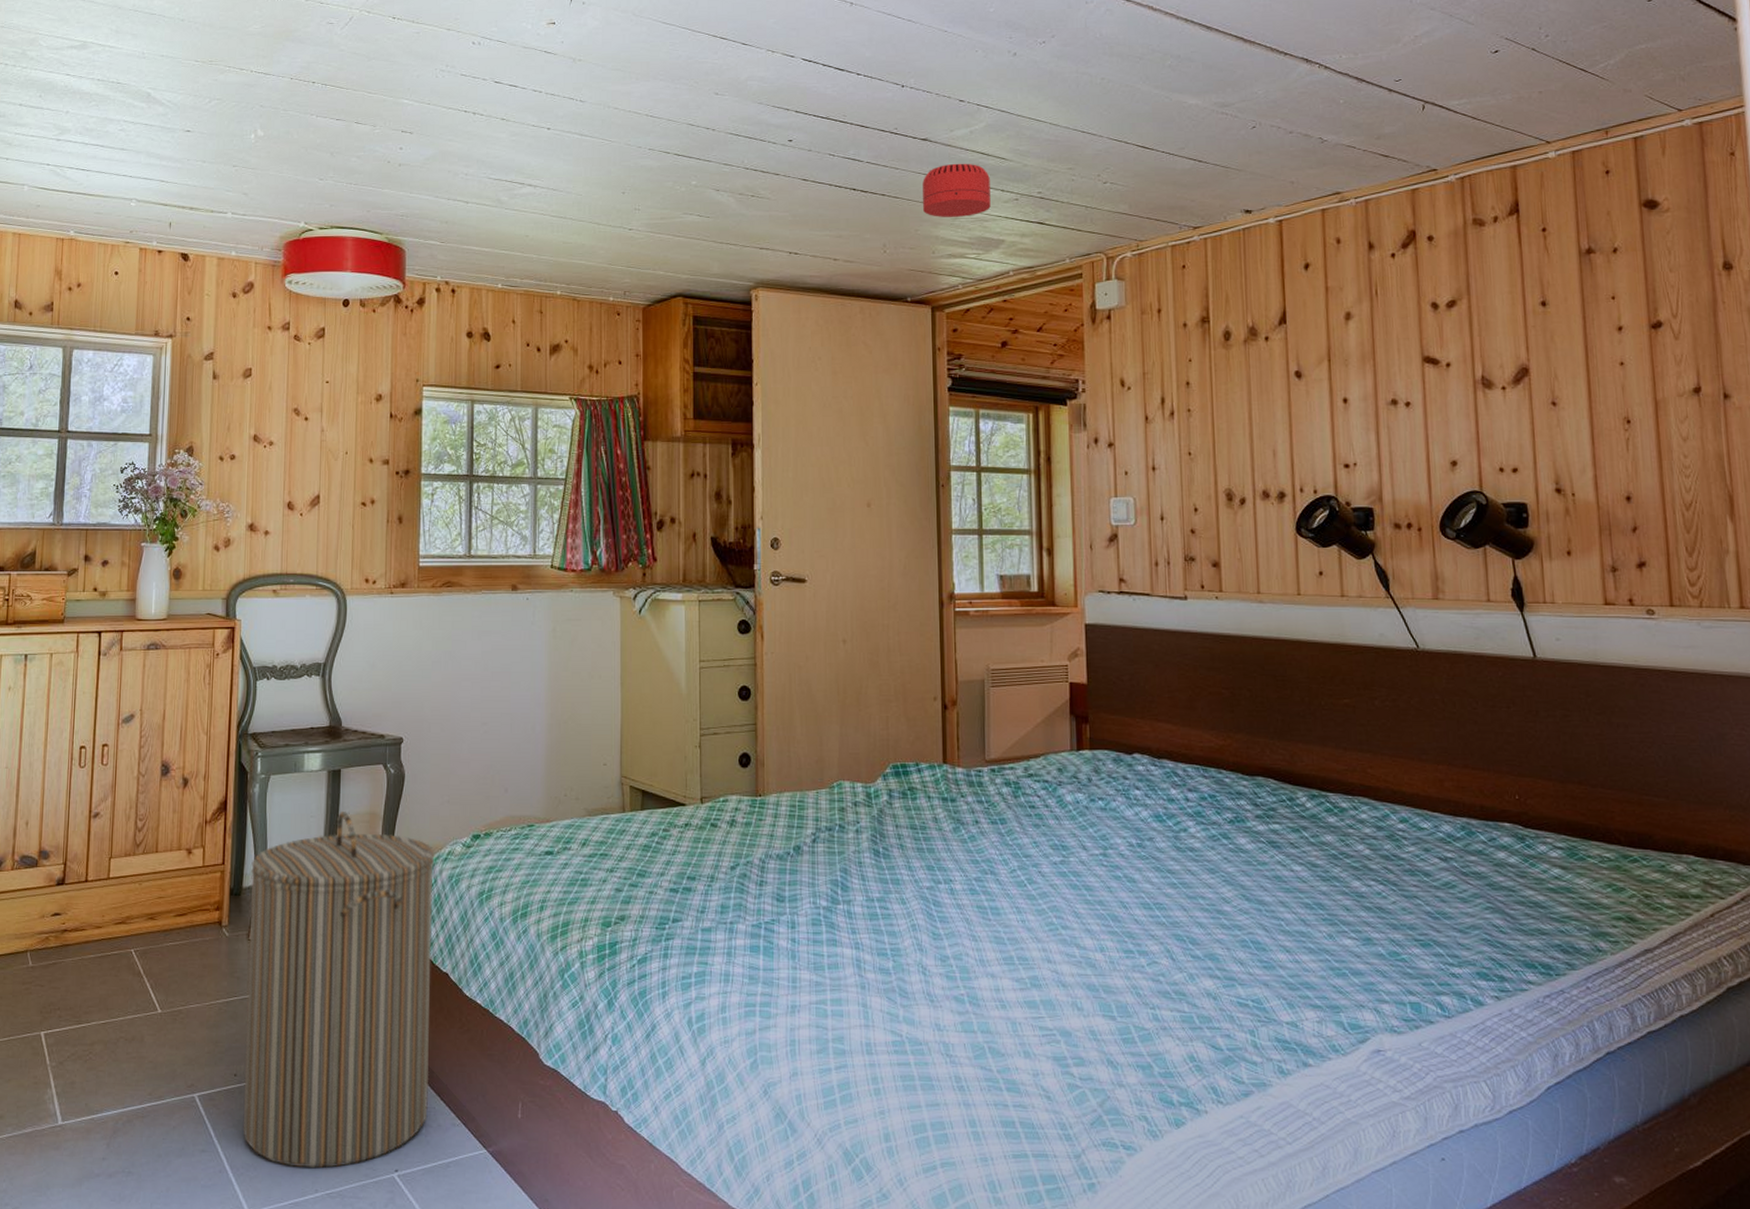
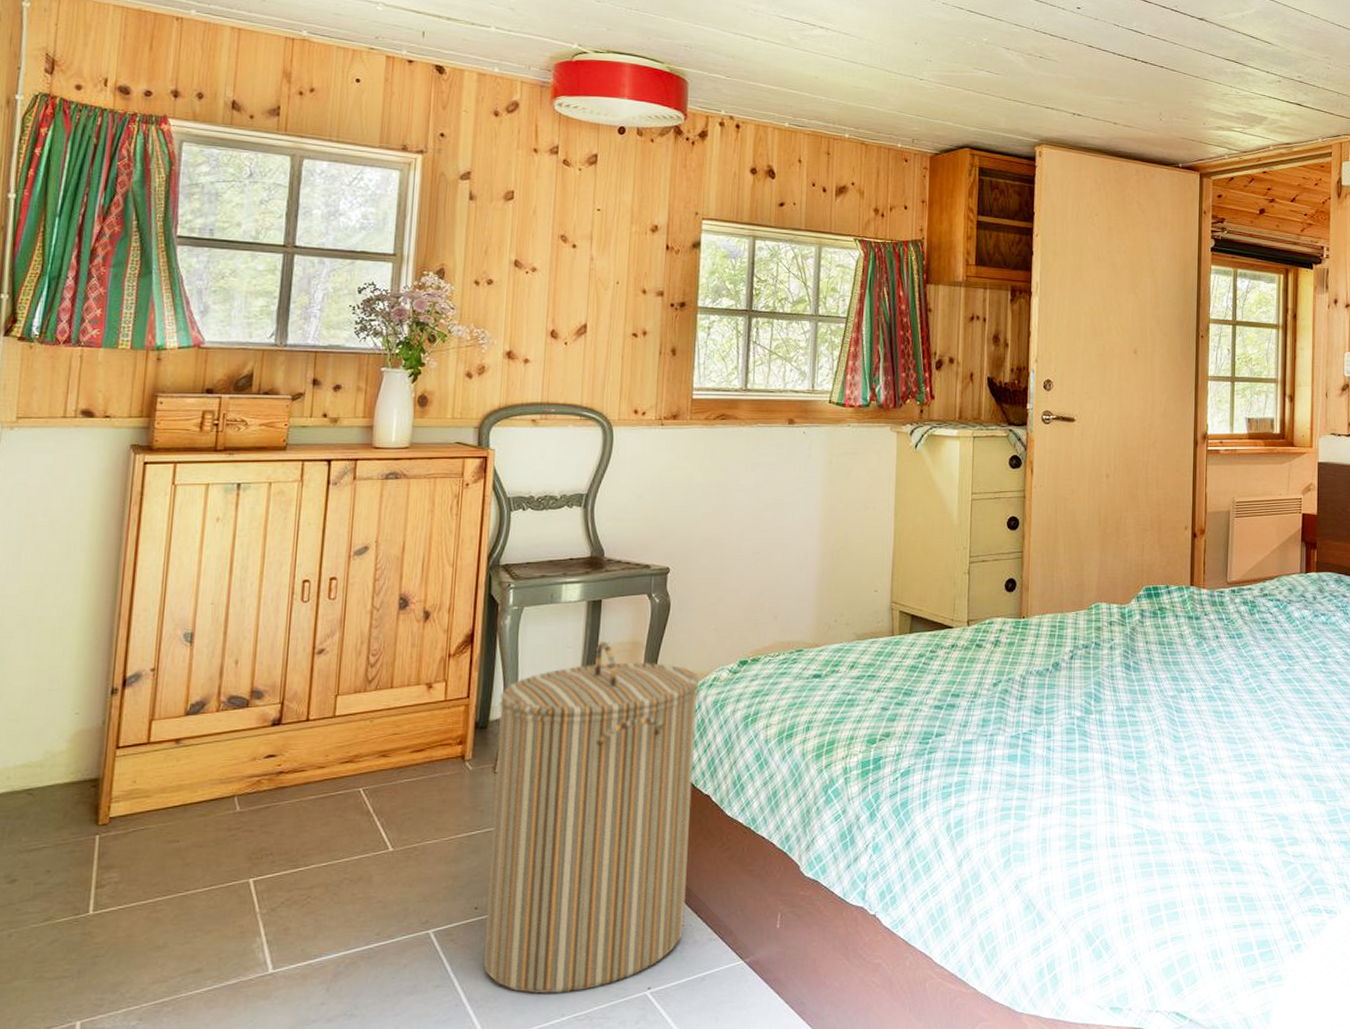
smoke detector: present [923,163,991,217] -> none [1197,43,1257,93]

